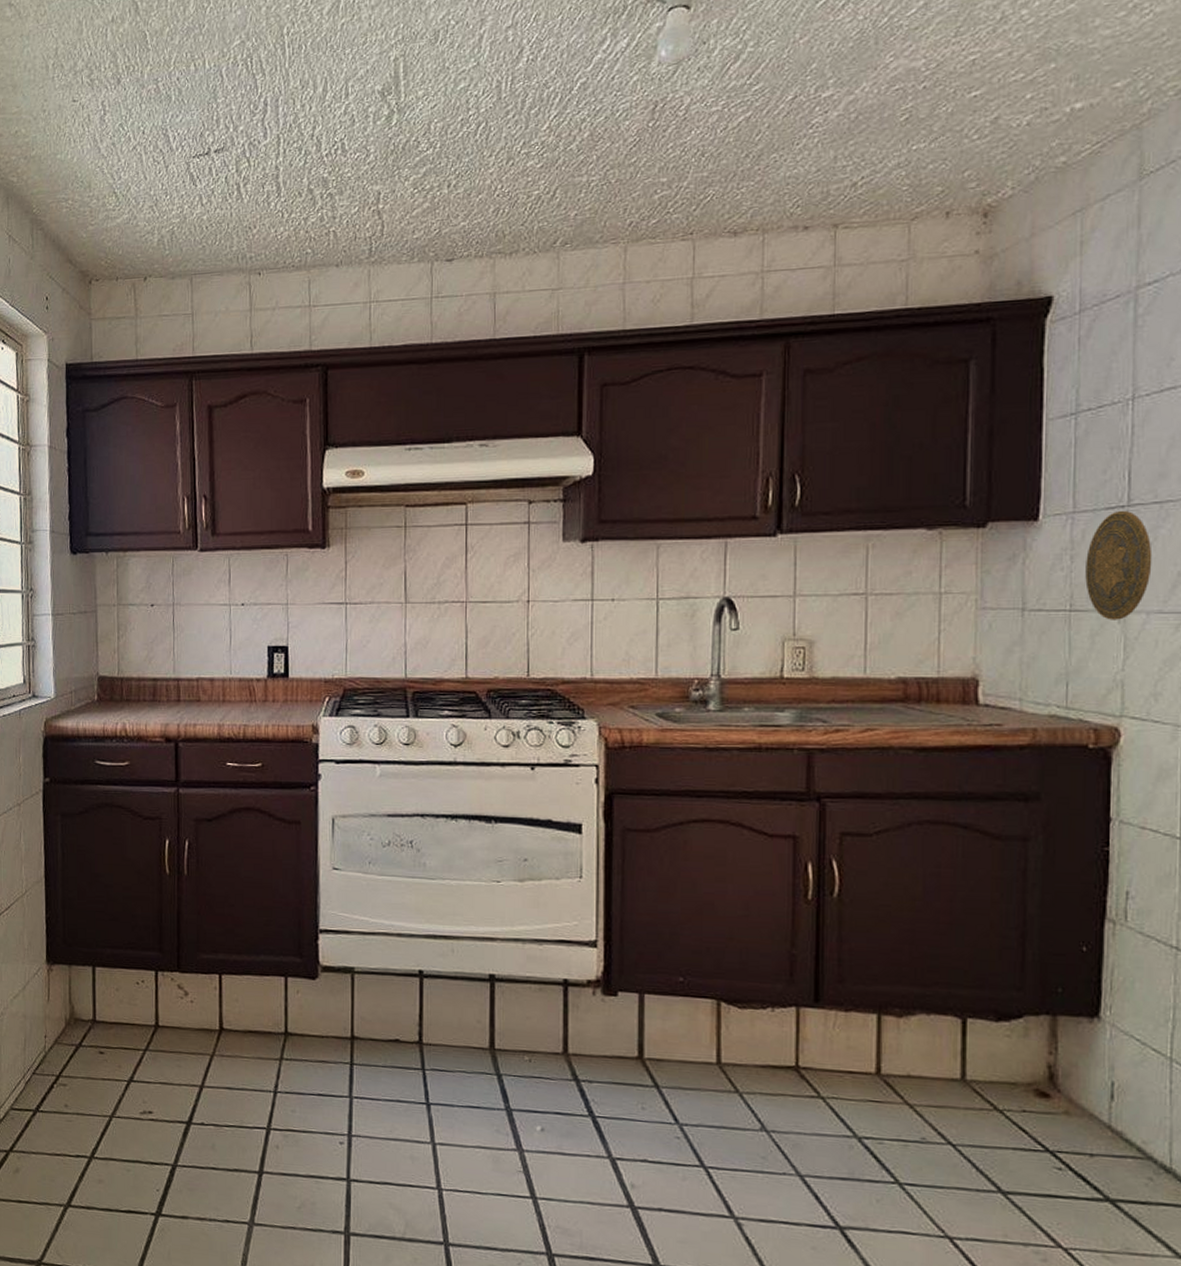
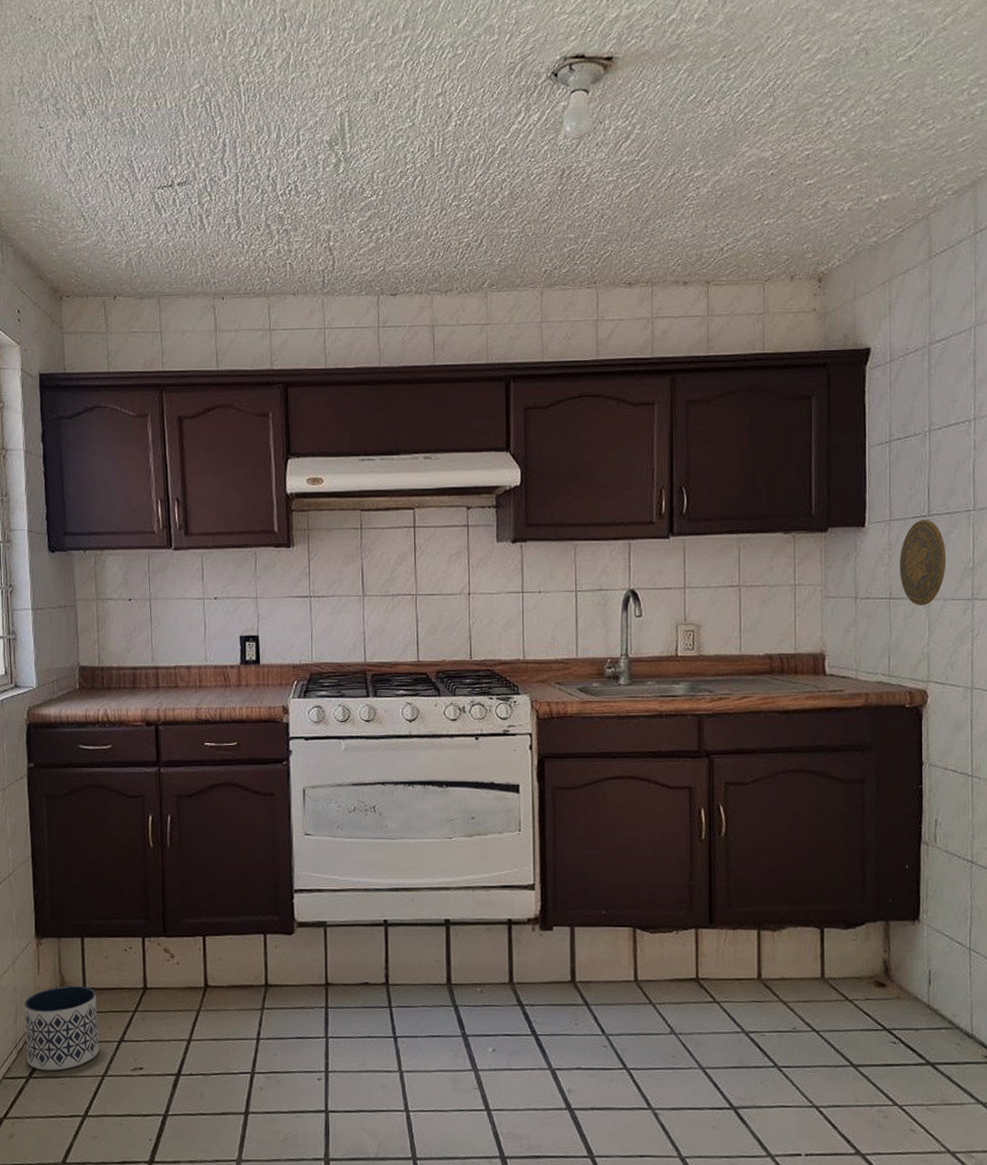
planter: none [33,1017,108,1107] -> present [24,985,99,1071]

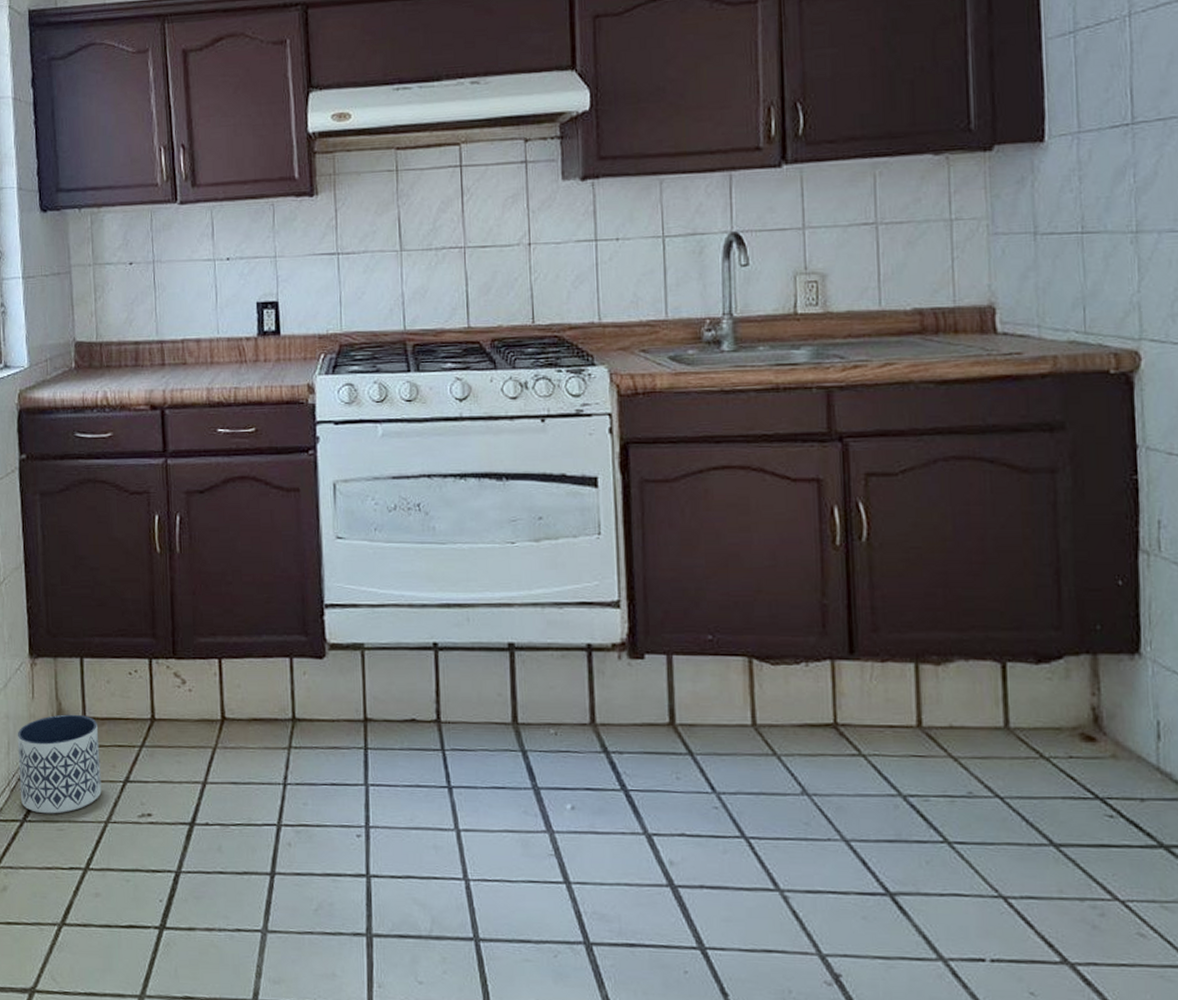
decorative plate: present [900,519,946,606] -> none [1094,128,1160,241]

